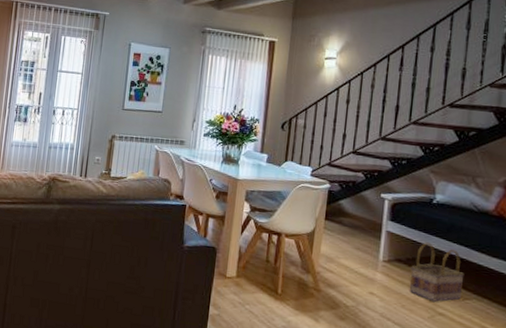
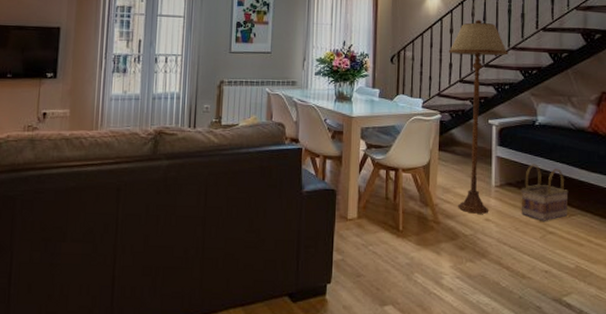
floor lamp: none [341,91,409,288] -> present [448,19,509,214]

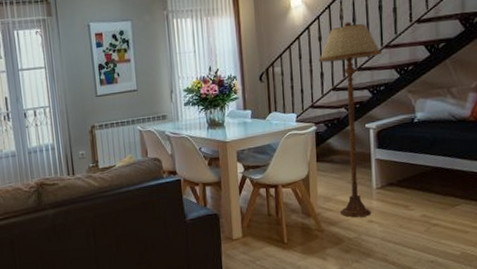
basket: present [521,164,569,221] -> none [403,161,452,215]

